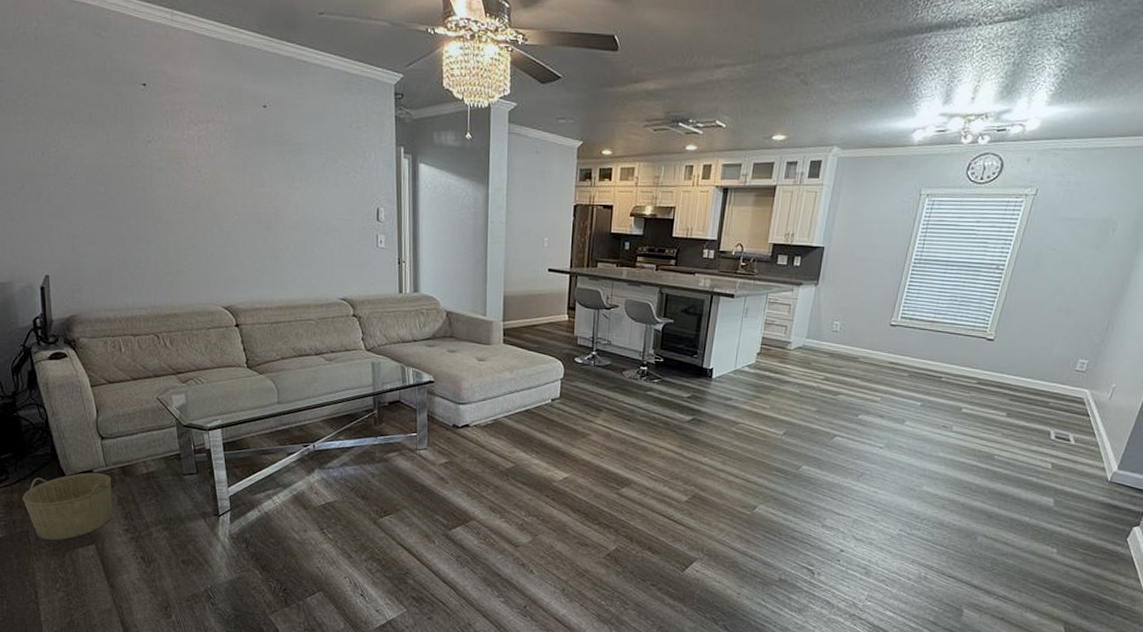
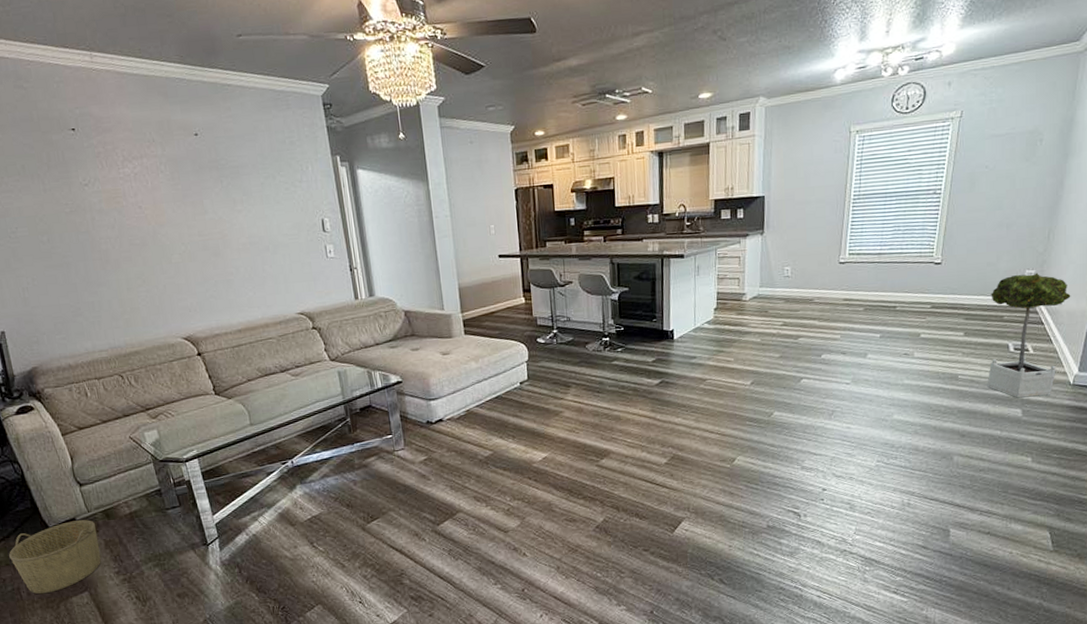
potted tree: none [1022,362,1121,489] -> present [987,272,1071,398]

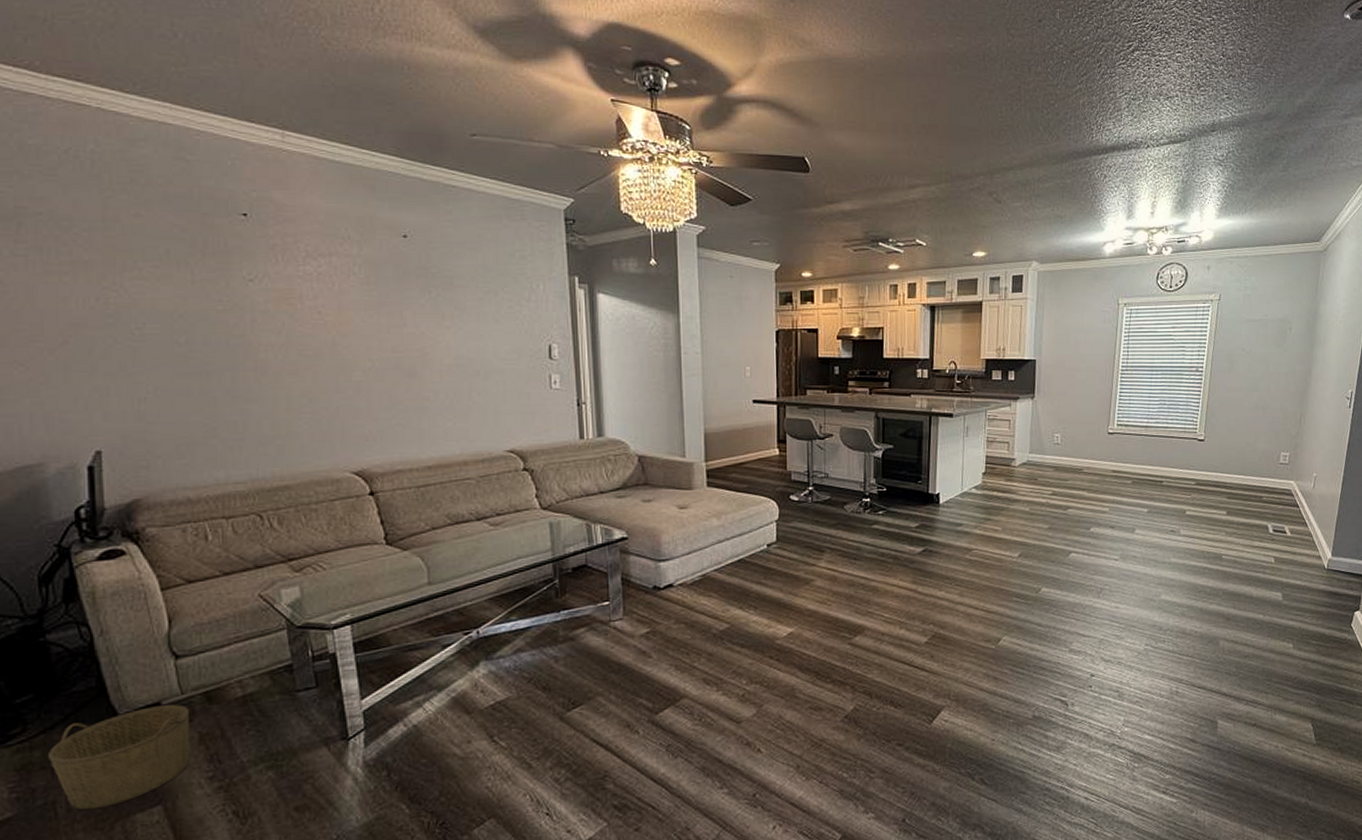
potted tree: present [987,272,1071,398] -> none [1249,455,1322,581]

